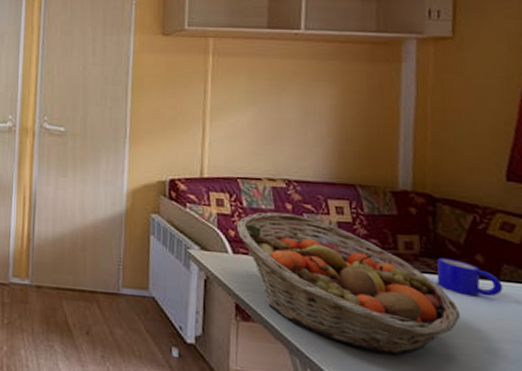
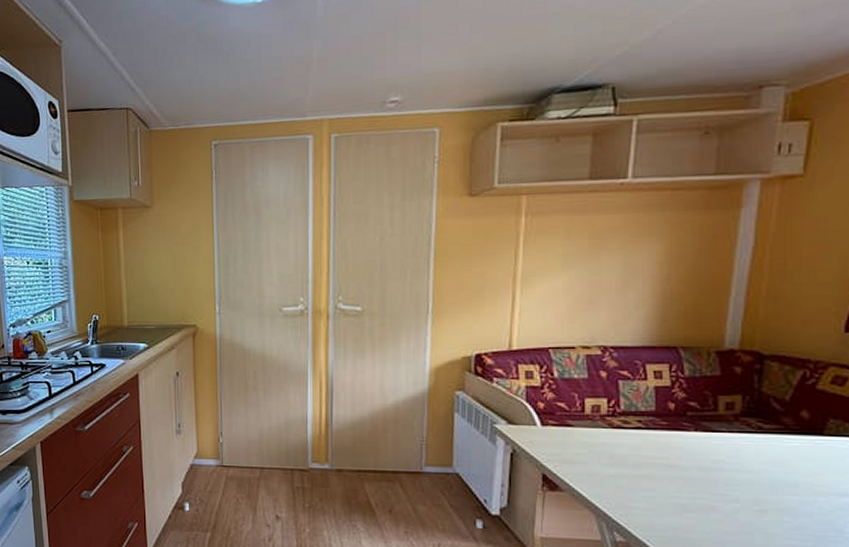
fruit basket: present [237,212,460,356] -> none [547,381,777,514]
mug: present [436,258,503,297] -> none [757,416,826,453]

